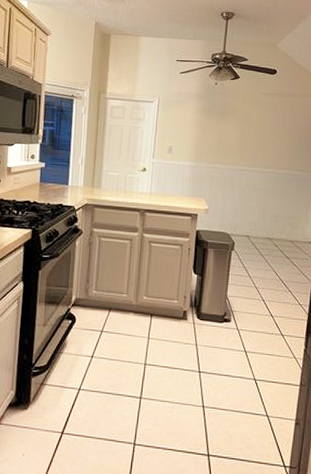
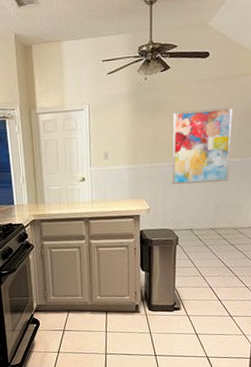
wall art: none [233,119,296,193] -> present [172,107,233,185]

